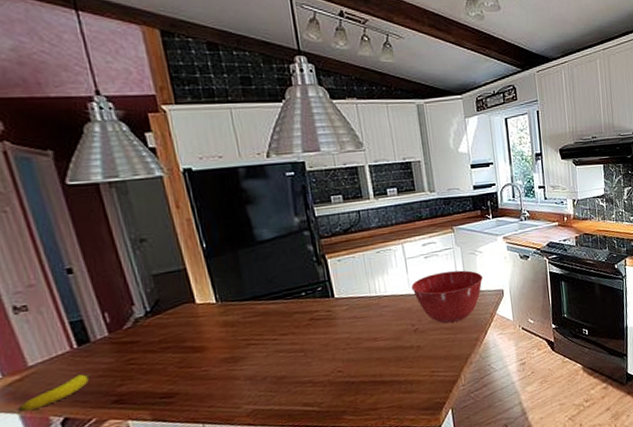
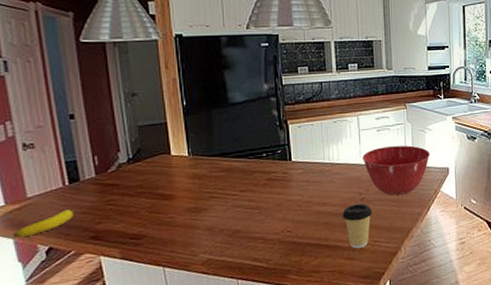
coffee cup: none [395,335,428,382] -> present [342,204,373,249]

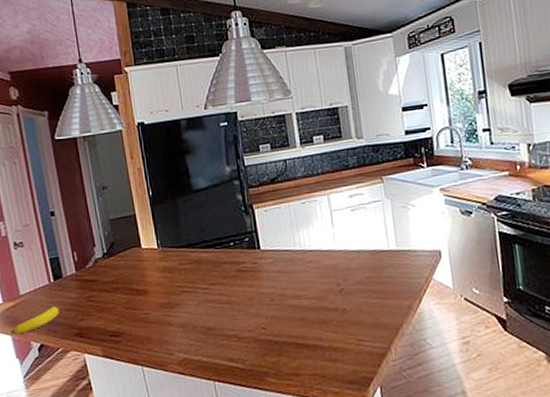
coffee cup: present [342,204,373,249] -> none [319,296,354,349]
mixing bowl: present [362,145,430,196] -> none [337,225,416,286]

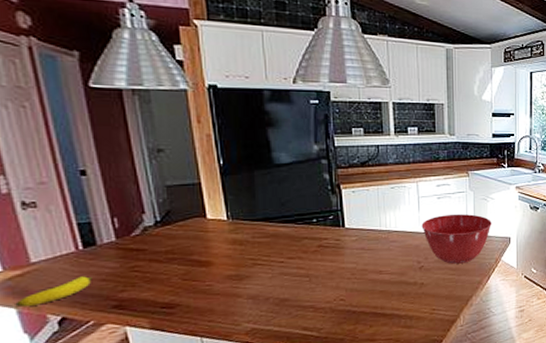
mixing bowl: none [337,225,416,286] -> present [421,213,492,264]

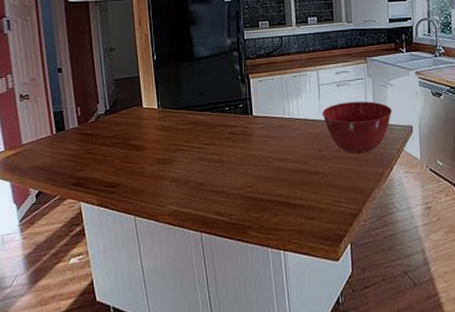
banana: present [15,276,92,308] -> none [10,156,60,182]

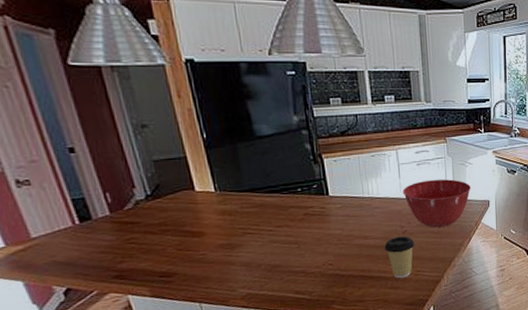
coffee cup: none [302,161,333,208] -> present [384,236,415,279]

